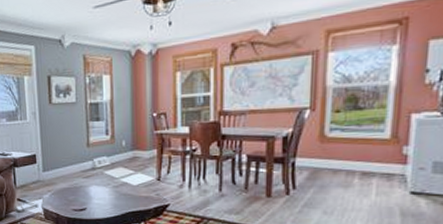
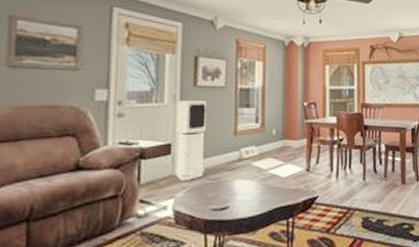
air purifier: none [37,117,64,185] -> present [175,100,207,181]

